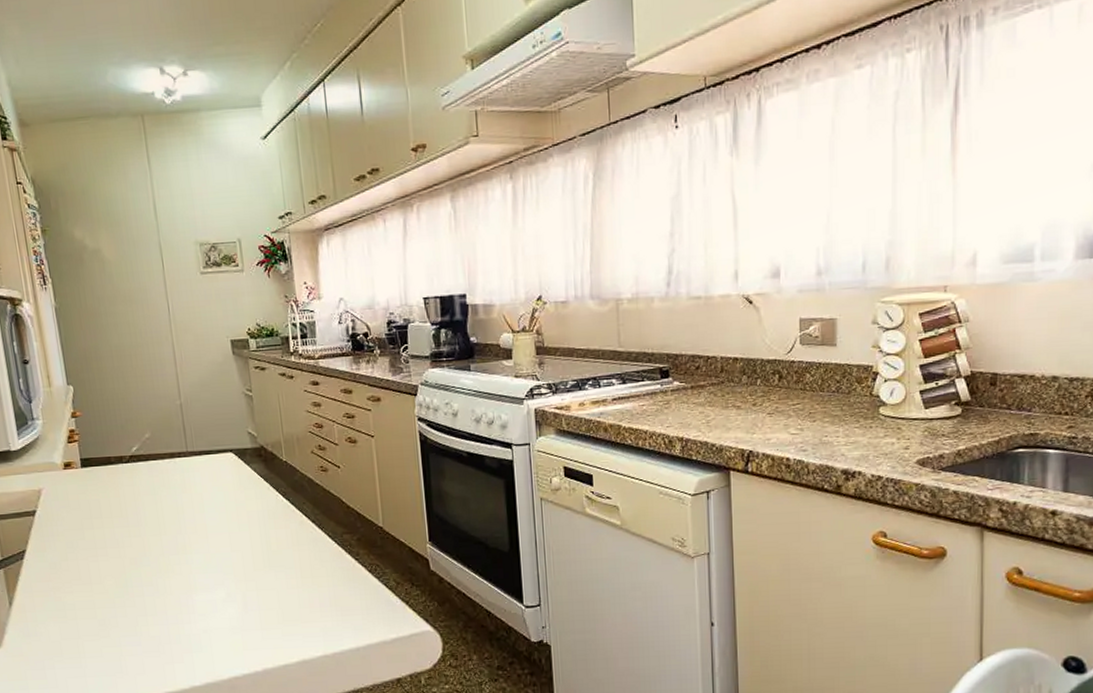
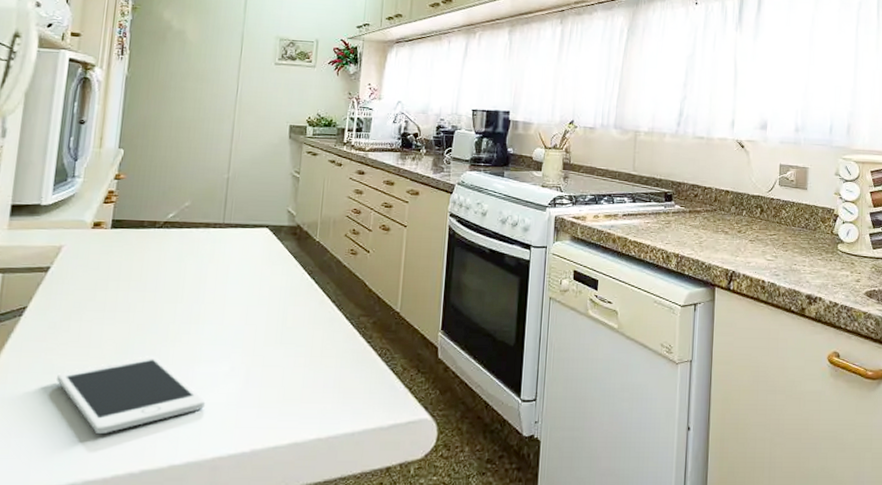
cell phone: none [70,588,212,663] -> present [57,356,206,435]

